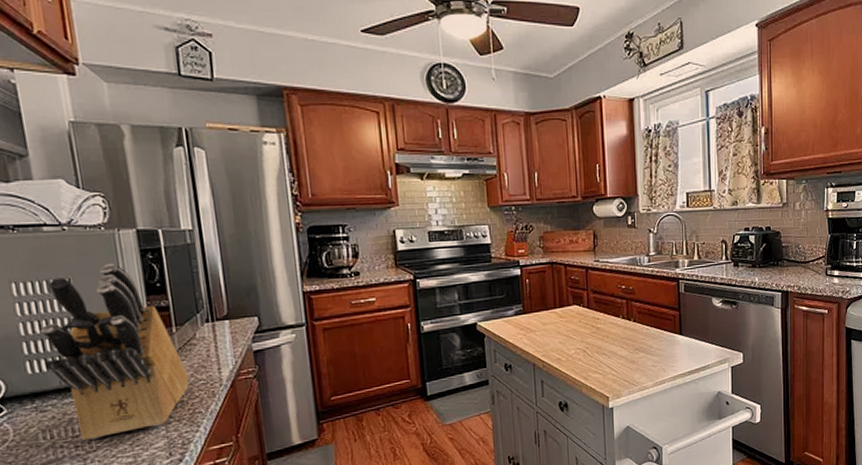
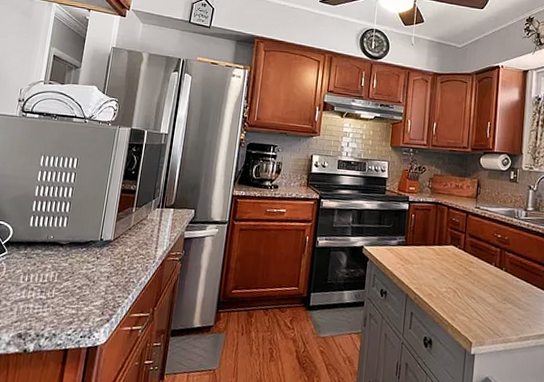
knife block: present [39,263,190,440] -> none [42,150,134,289]

